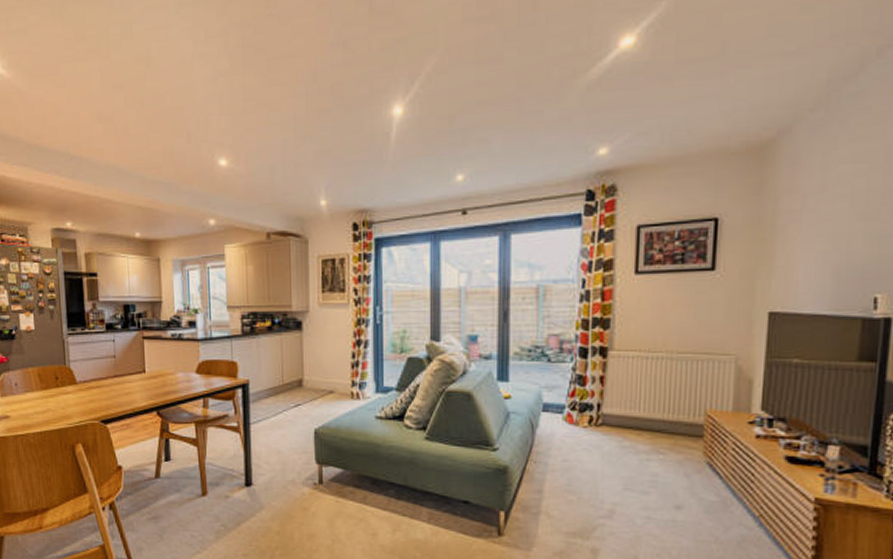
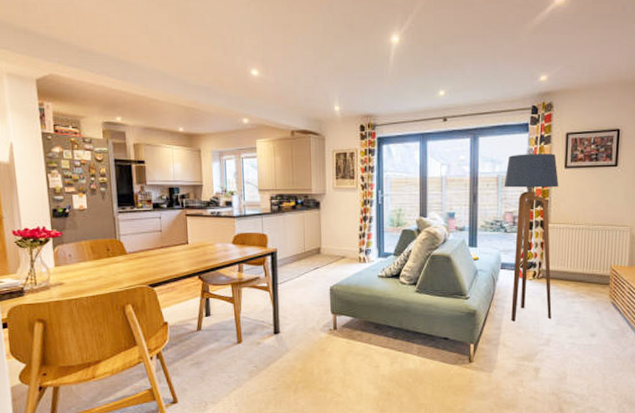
floor lamp: none [546,254,627,483] -> present [503,154,559,322]

